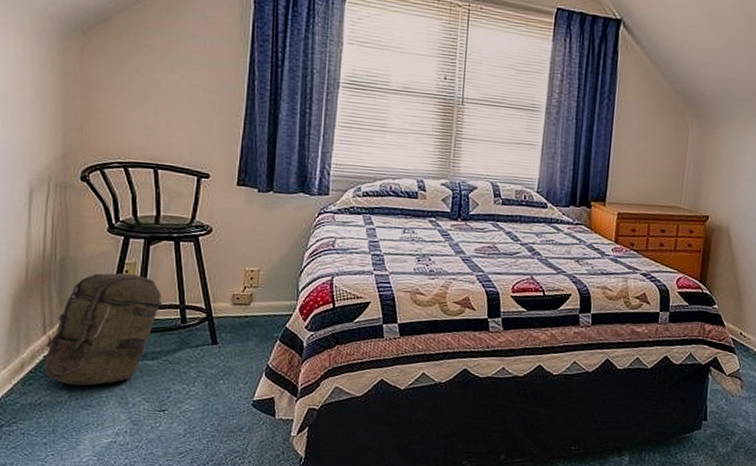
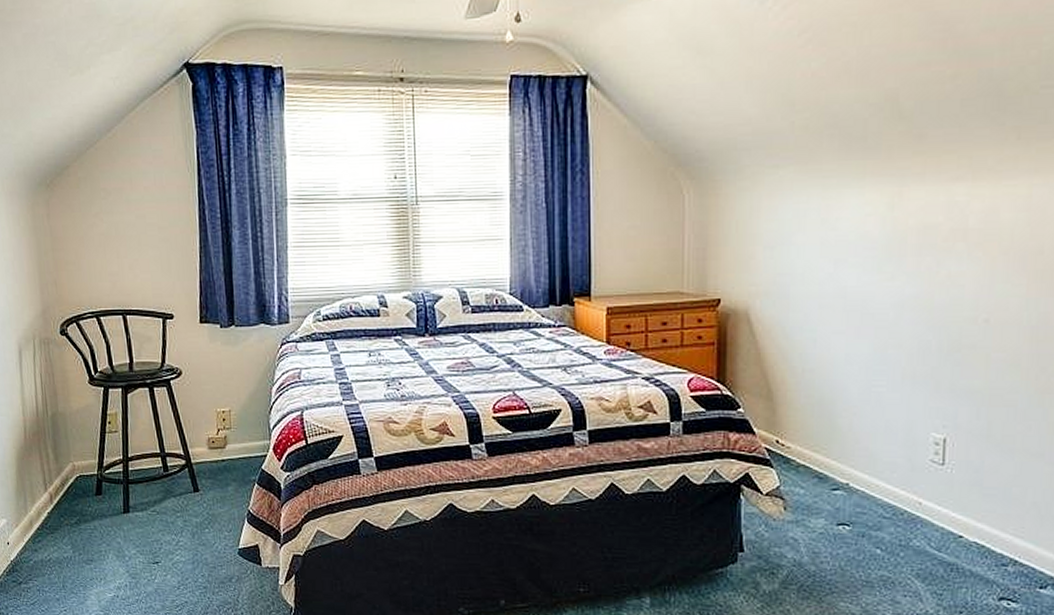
backpack: present [44,272,163,386] -> none [48,424,145,541]

